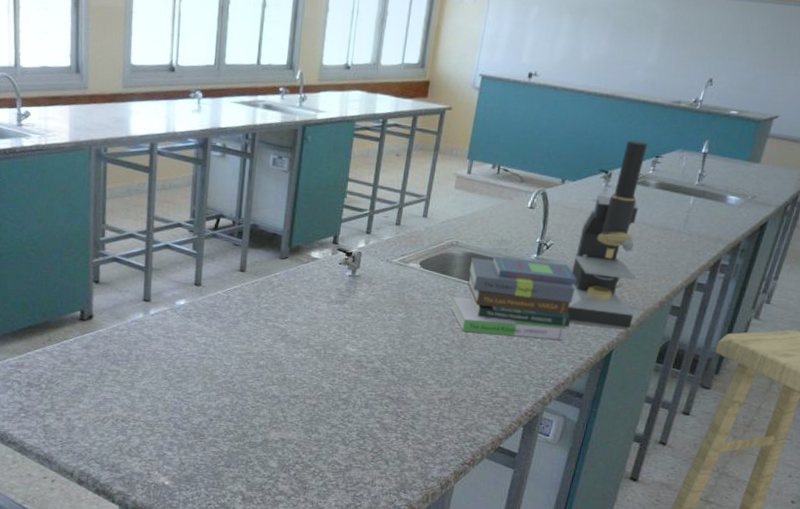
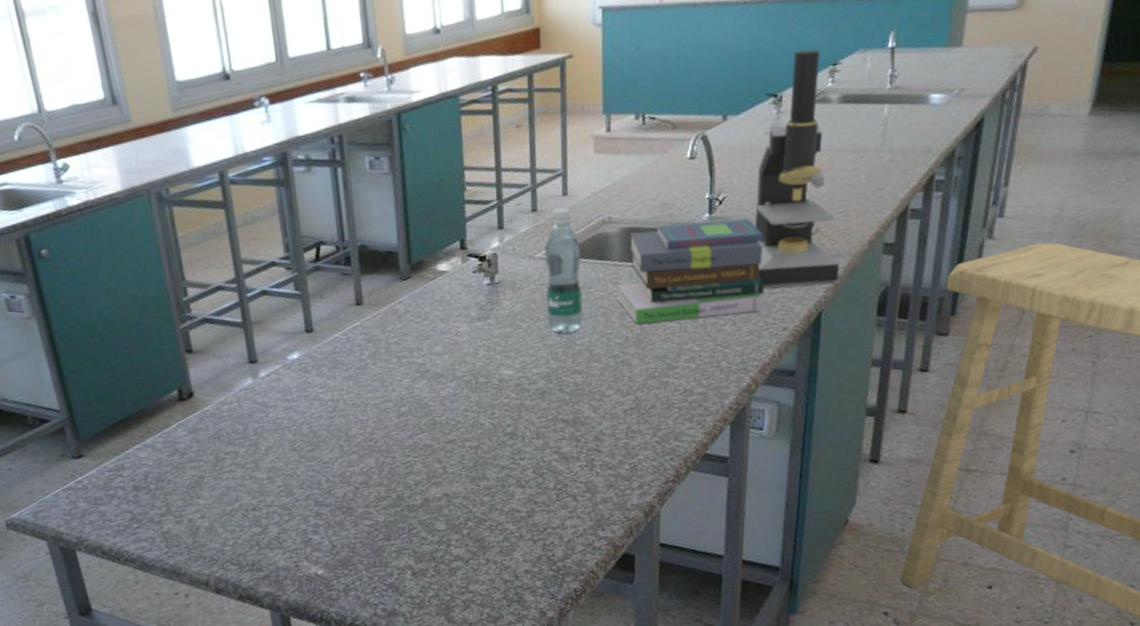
bottle: none [392,225,430,328] -> present [545,207,583,334]

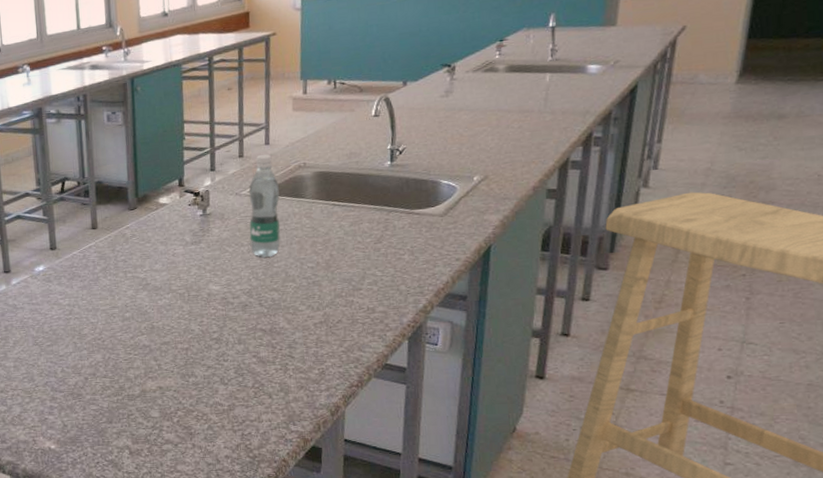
books: present [616,219,765,325] -> none [309,166,439,252]
microscope: present [754,49,840,289] -> none [430,28,507,225]

